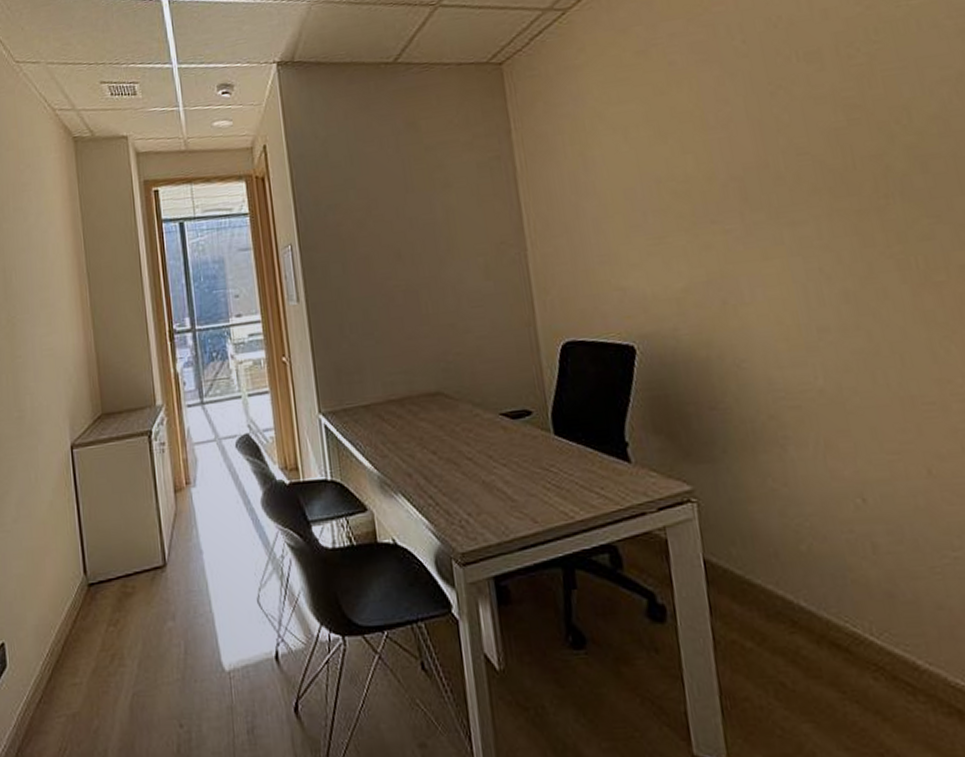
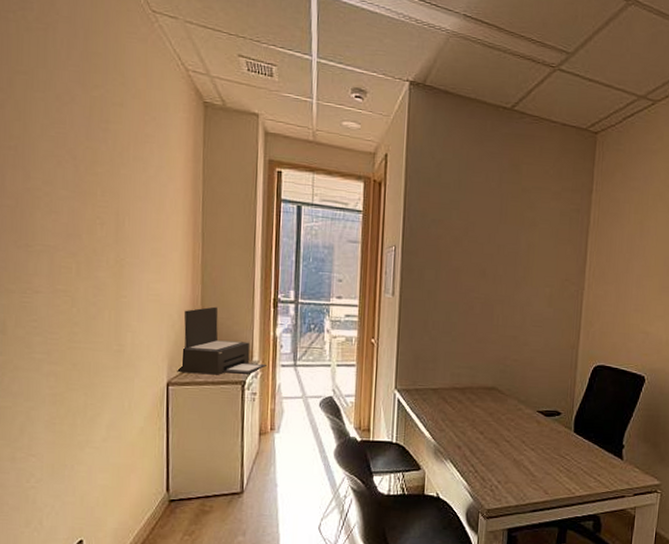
printer: none [79,350,172,432] -> present [177,306,267,375]

